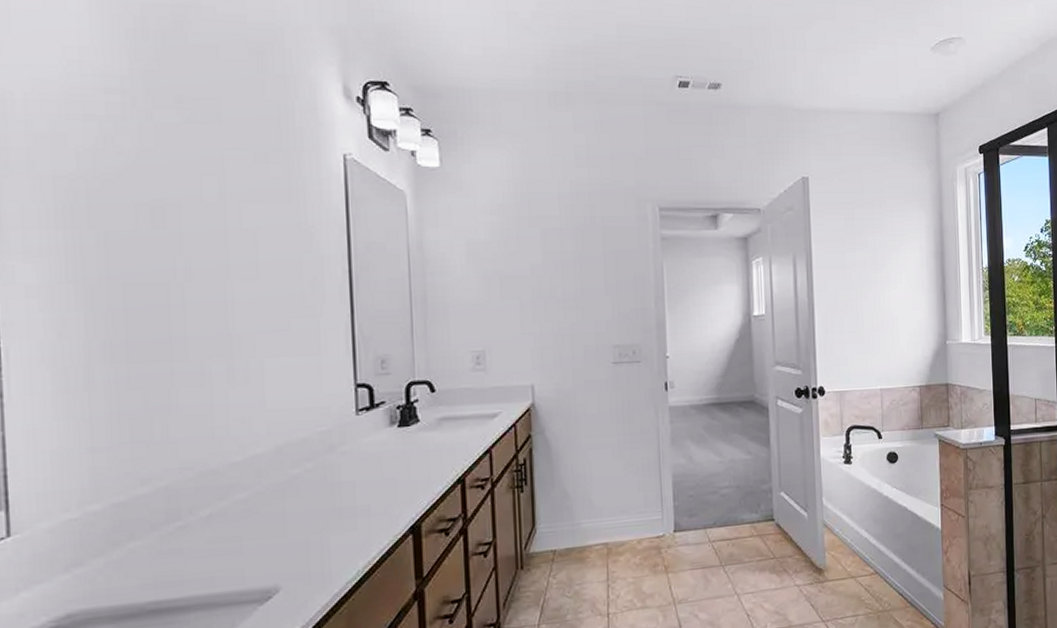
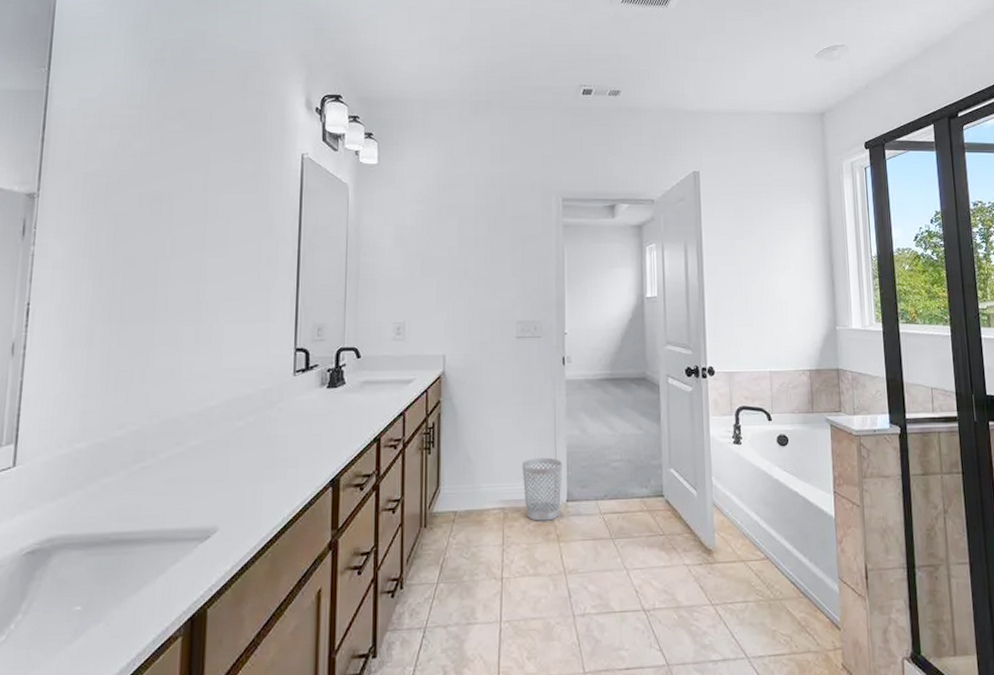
wastebasket: none [624,488,669,554] -> present [522,457,562,521]

